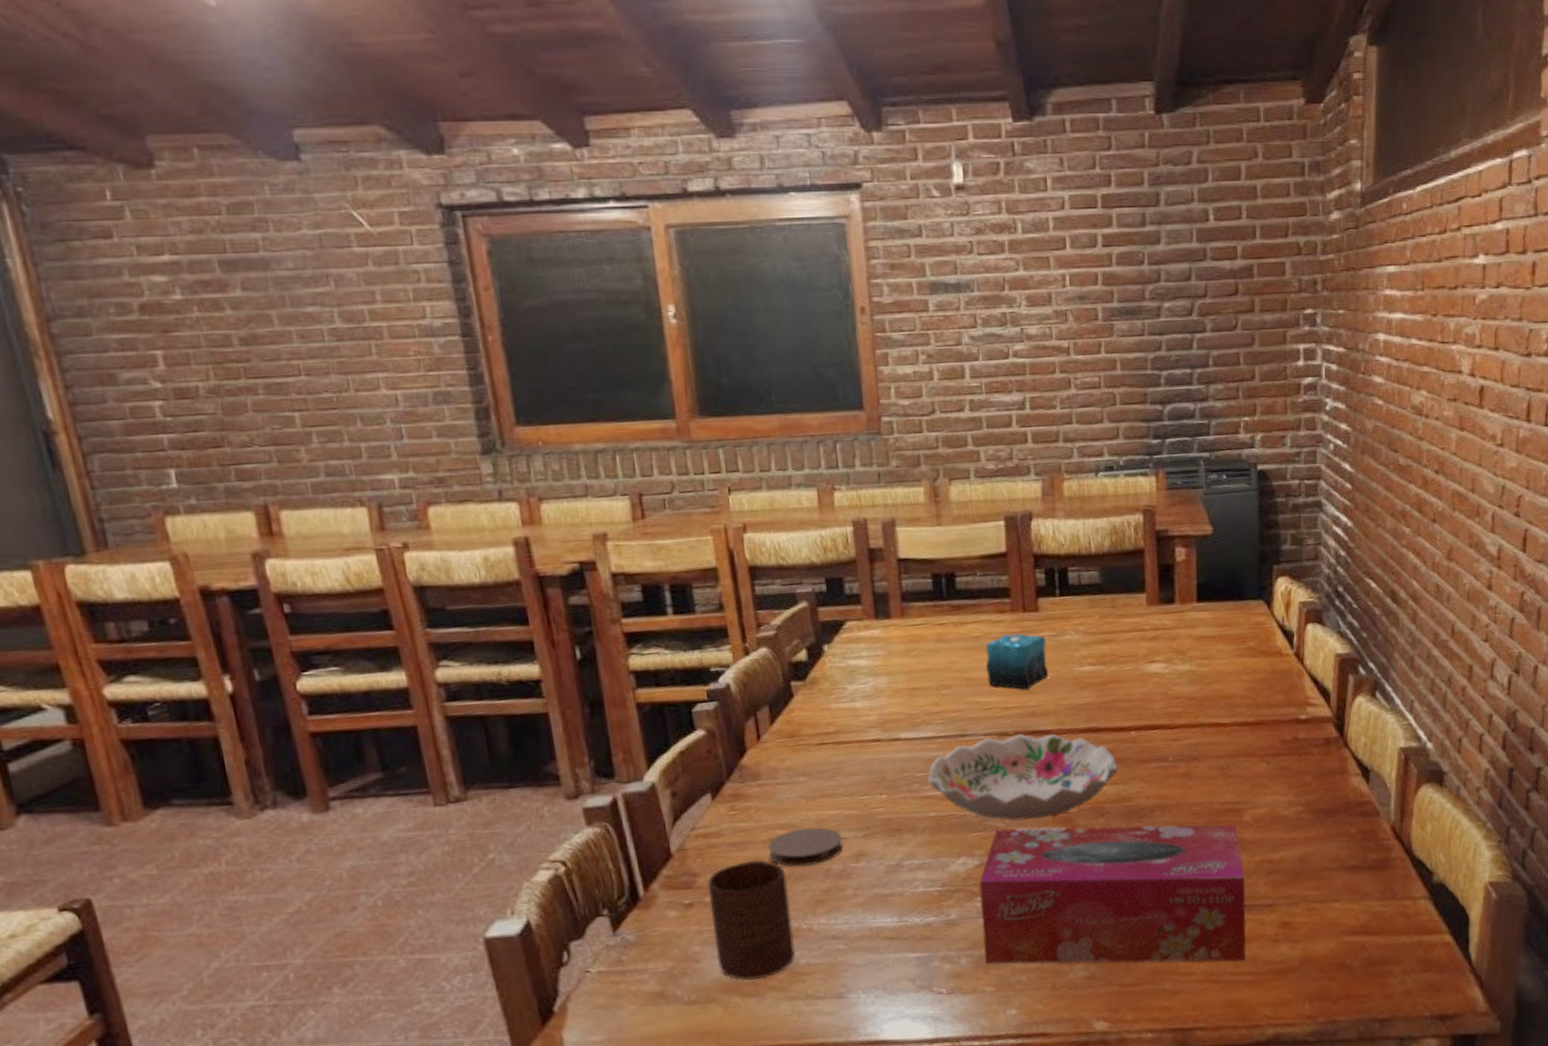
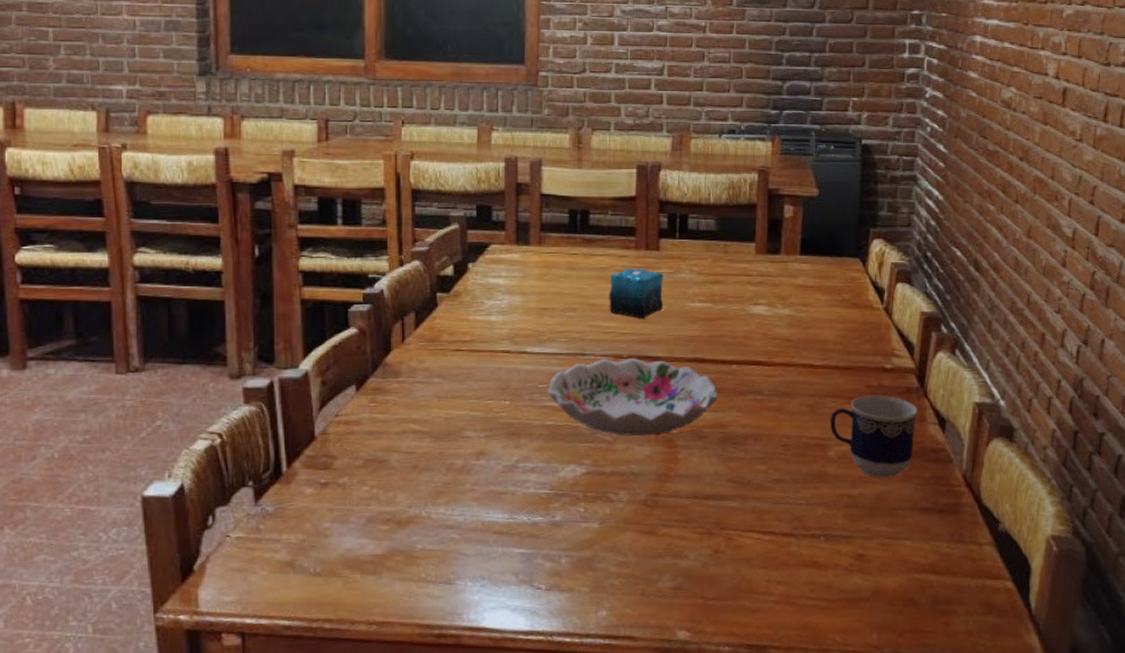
cup: present [707,859,795,981] -> none [343,449,413,559]
coaster: present [767,827,843,867] -> none [400,424,467,459]
tissue box: present [979,824,1246,964] -> none [583,442,825,587]
cup: none [1243,749,1338,839] -> present [830,395,917,478]

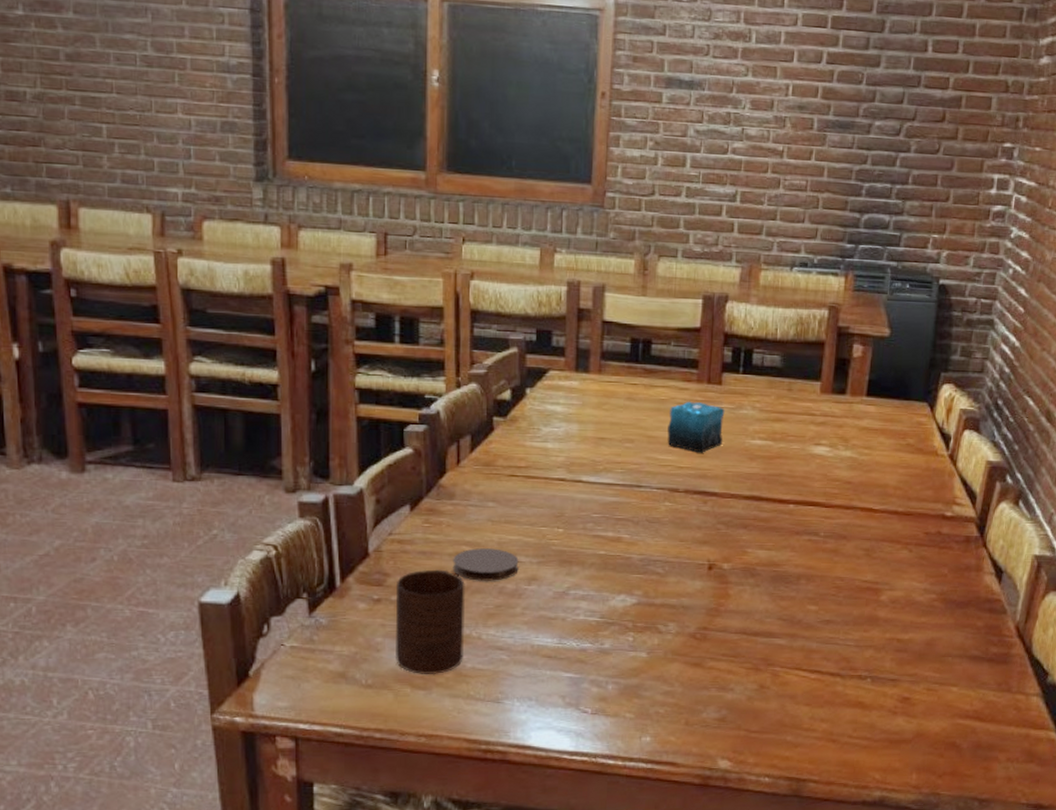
cup: none [343,449,413,559] -> present [395,569,465,675]
coaster: none [400,424,467,459] -> present [452,548,519,581]
decorative bowl: present [548,358,718,436] -> none [602,491,773,571]
cup: present [830,395,917,478] -> none [884,542,975,625]

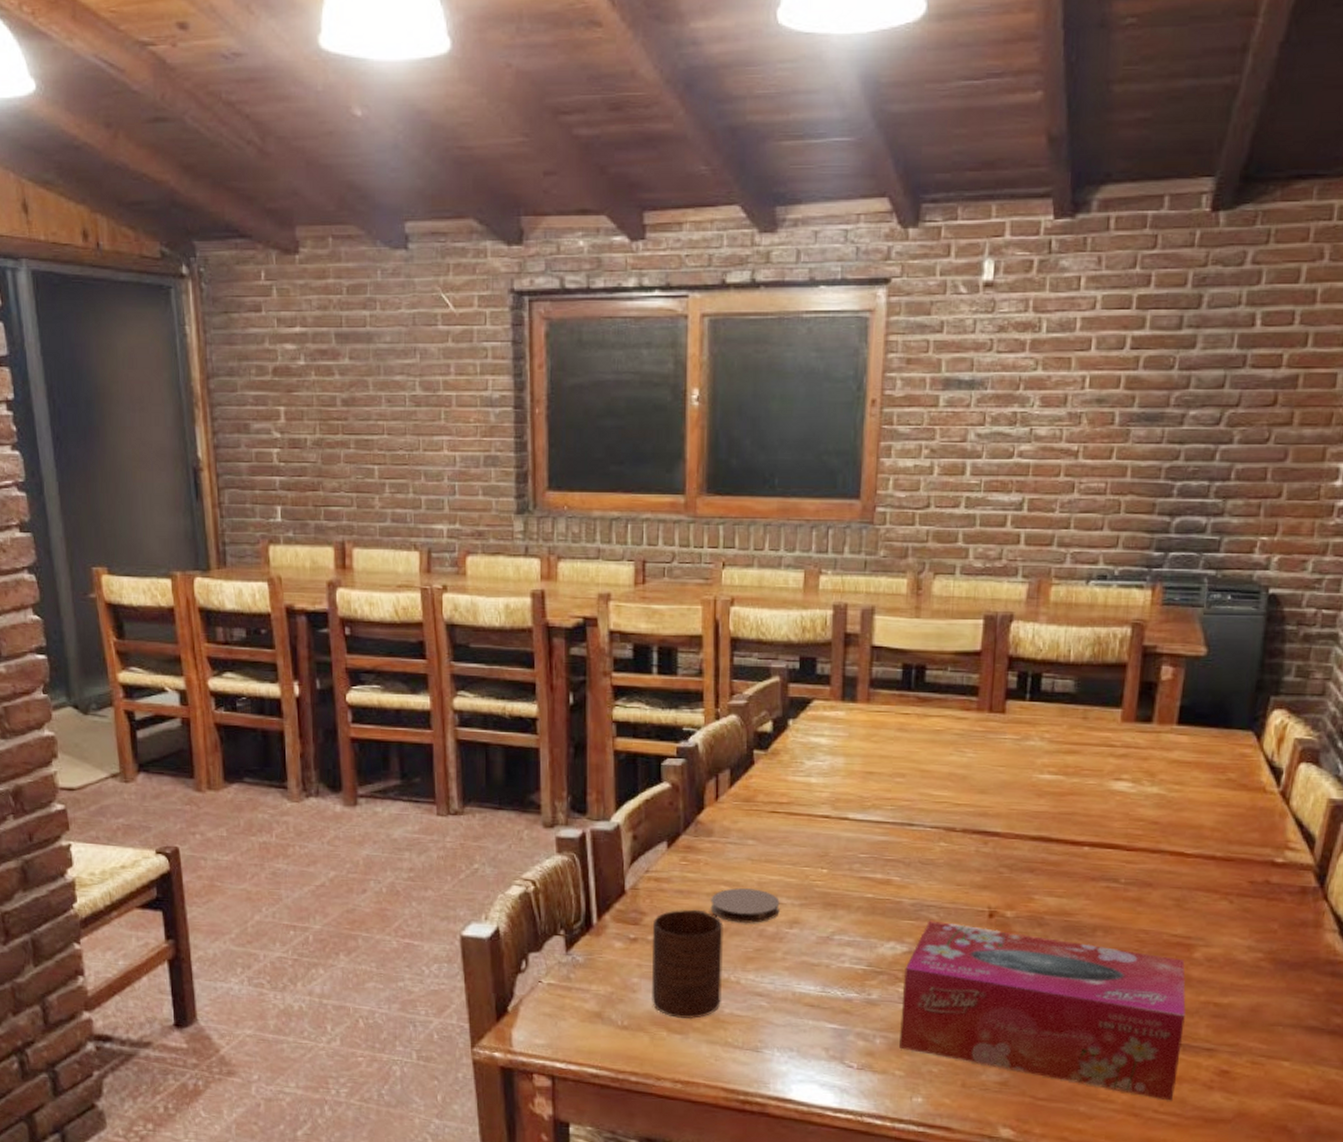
tissue box: none [630,574,874,727] -> present [899,920,1186,1101]
candle: present [667,401,725,453] -> none [943,731,1009,789]

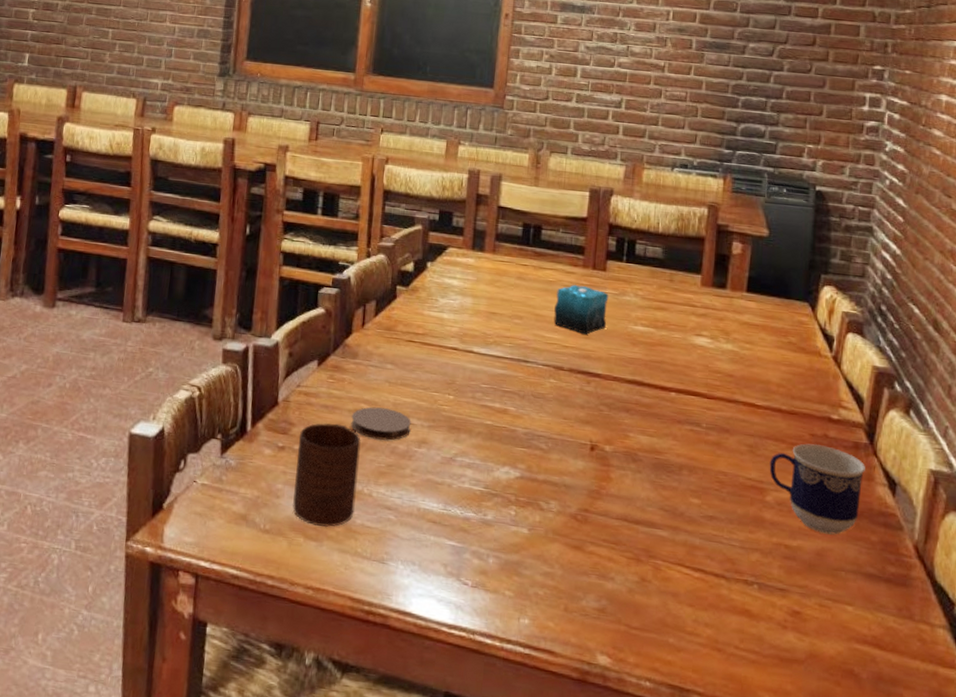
tissue box: present [899,920,1186,1101] -> none [510,449,761,638]
candle: none [943,731,1009,789] -> present [553,284,609,335]
cup: none [1198,892,1313,989] -> present [769,443,865,535]

